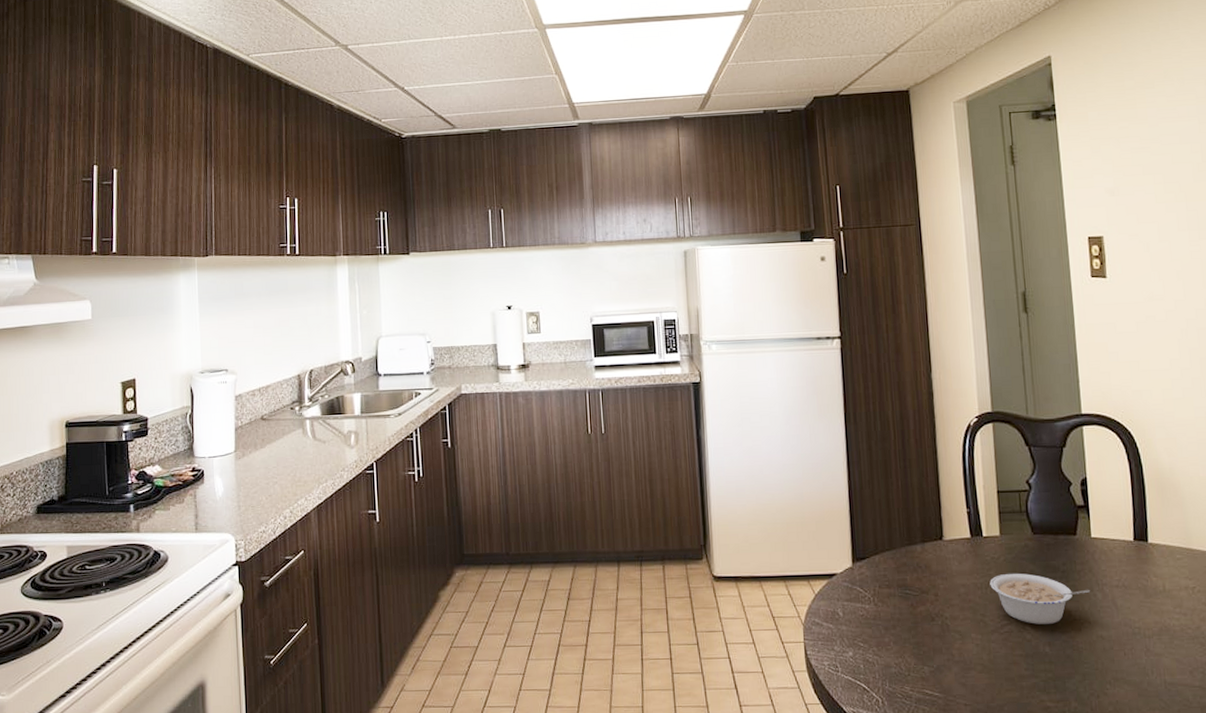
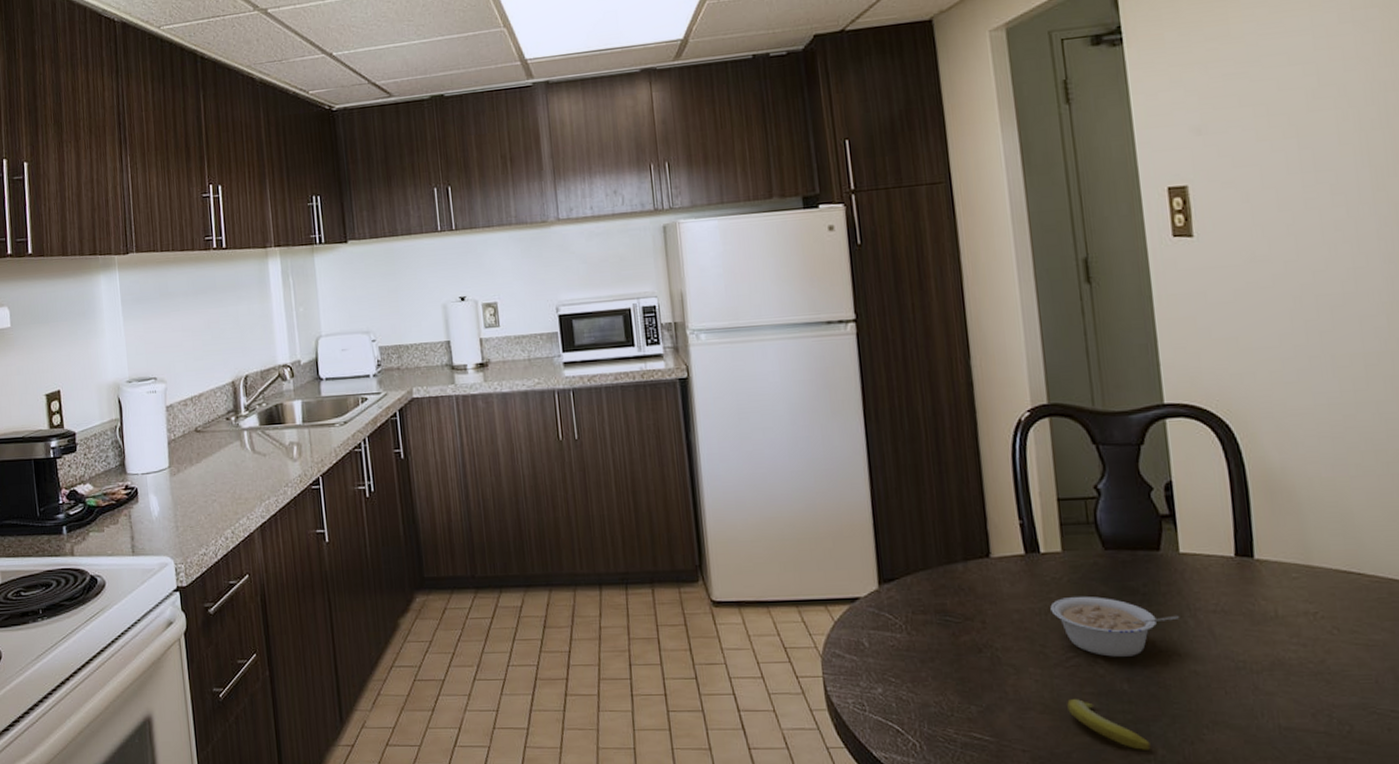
banana: none [1001,660,1067,703] -> present [1067,699,1152,750]

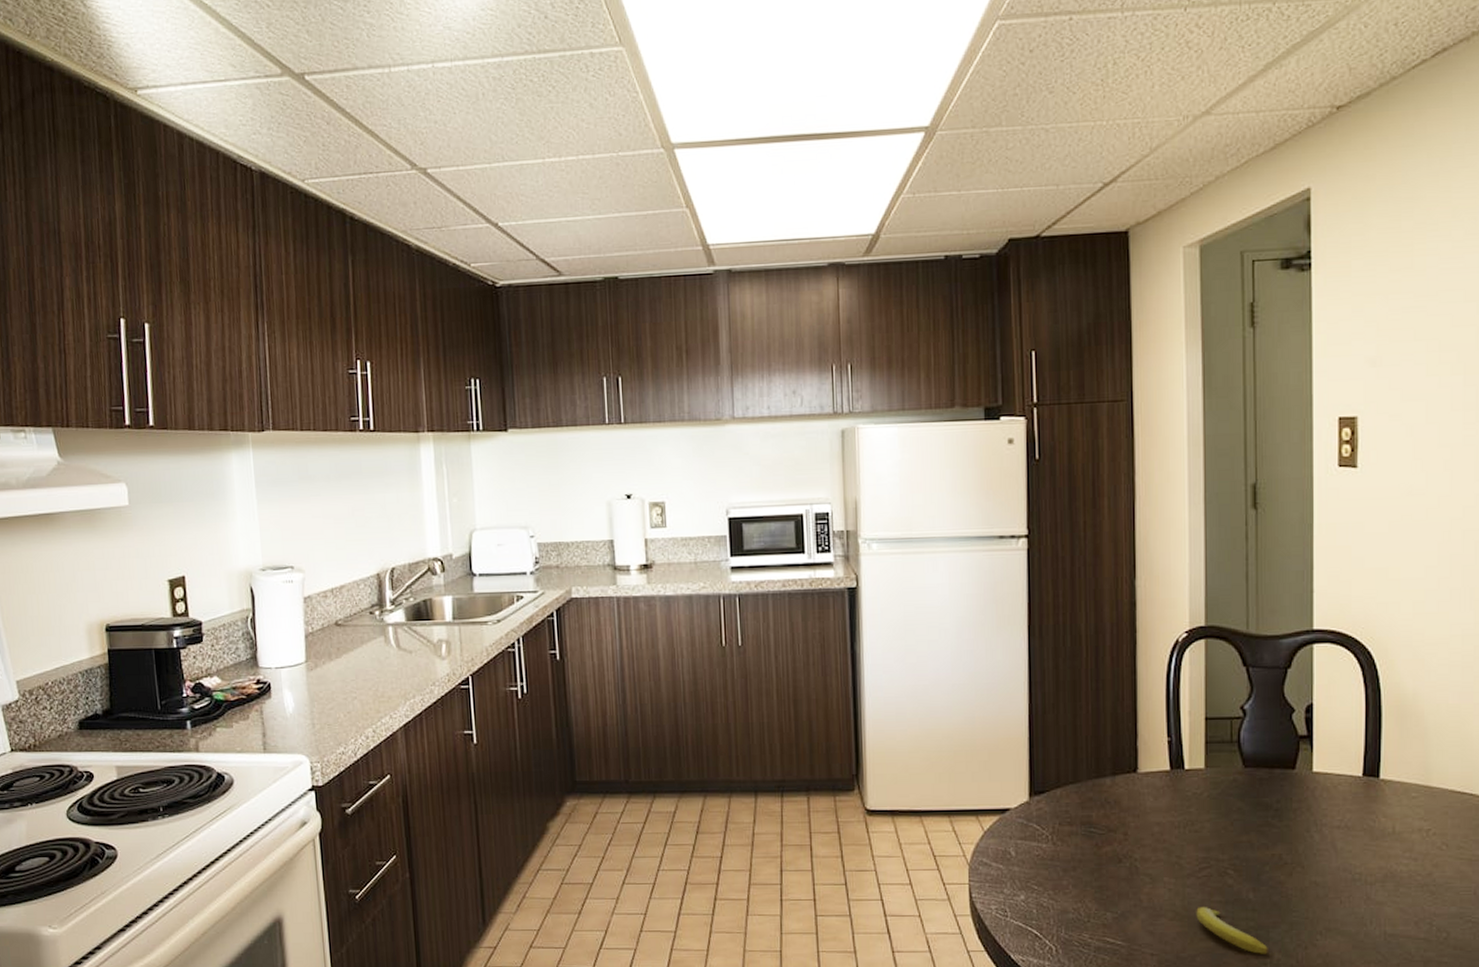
legume: present [1050,596,1180,657] -> none [1189,810,1307,868]

